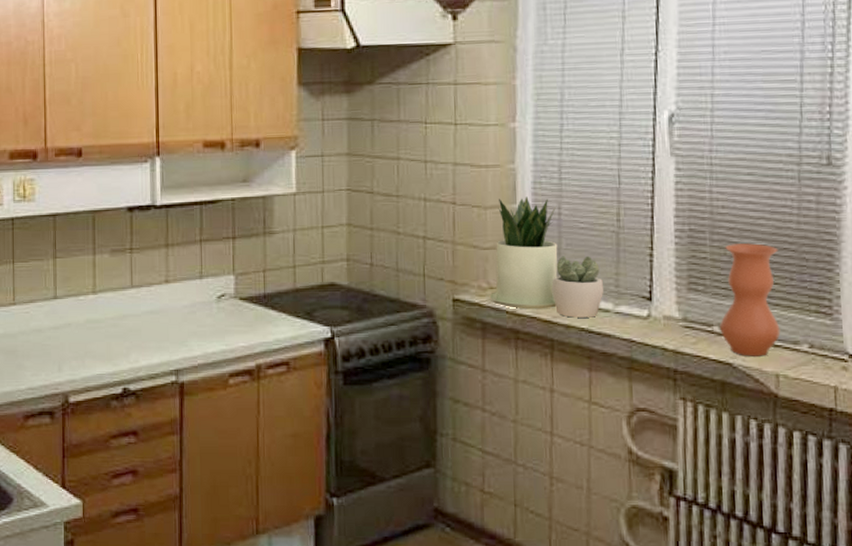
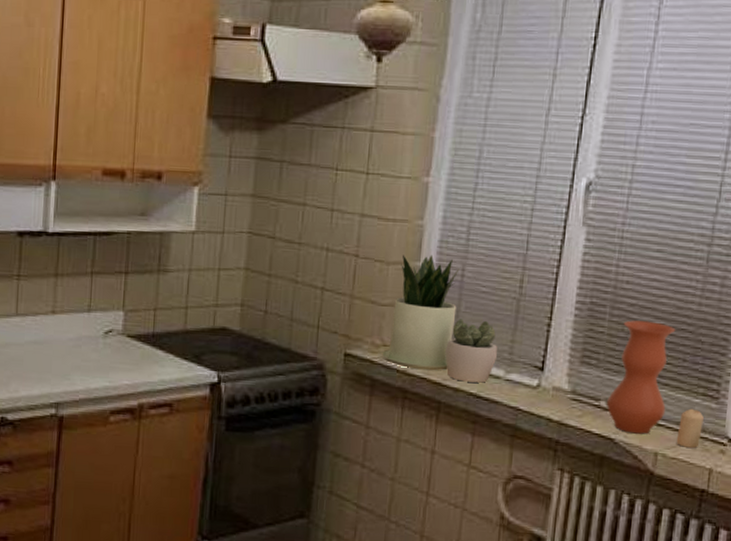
candle: none [795,327,821,366] -> present [676,408,704,448]

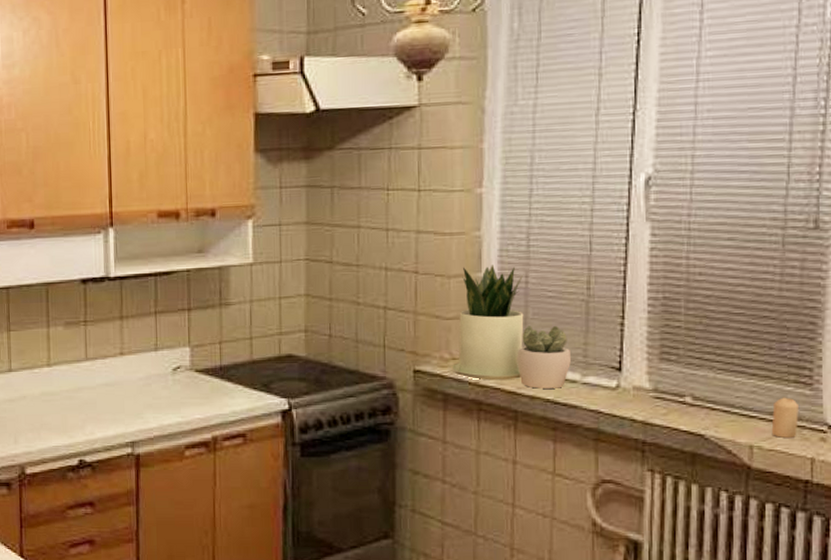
vase: present [607,320,676,434] -> none [692,311,758,428]

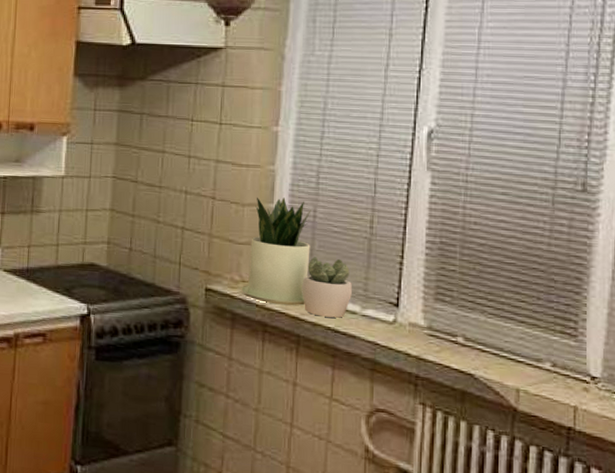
candle: present [771,397,799,438] -> none [537,345,563,385]

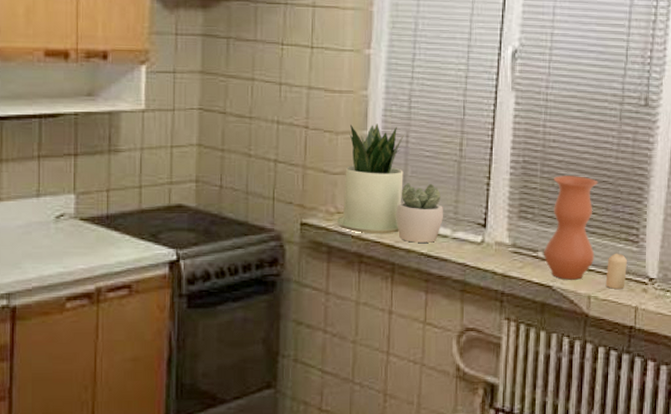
vase: none [464,259,527,370] -> present [544,176,598,280]
candle: none [537,345,563,385] -> present [605,253,627,289]

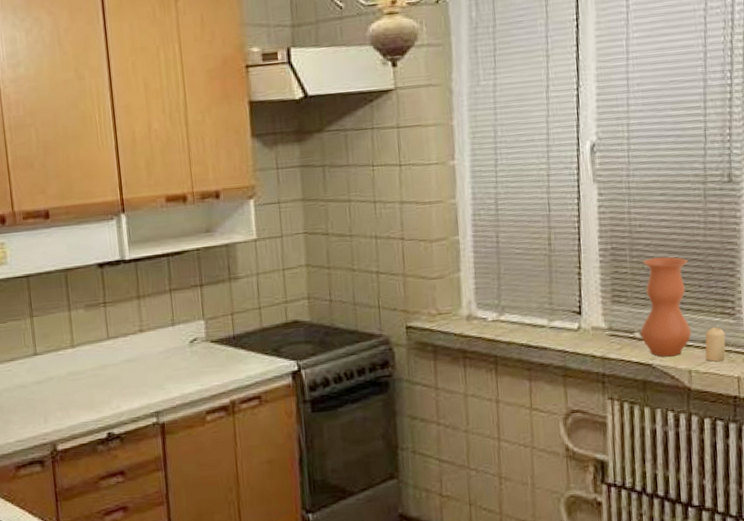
planter: present [336,124,405,234] -> none [438,228,498,331]
succulent plant: present [396,183,444,243] -> none [493,278,540,335]

